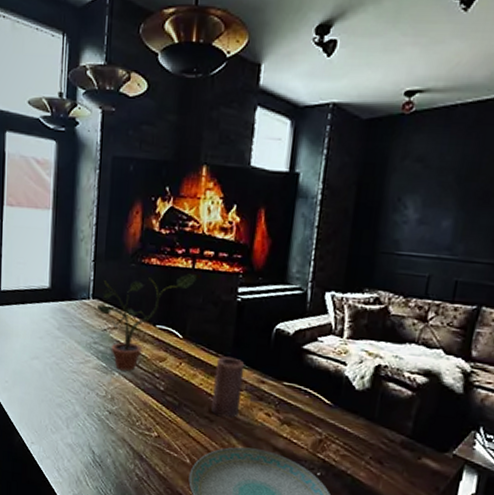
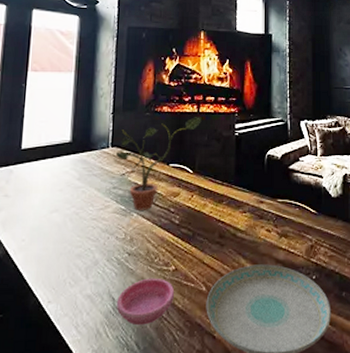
saucer: none [97,439,157,483] -> present [117,278,175,326]
candle: present [211,356,245,418] -> none [221,184,246,240]

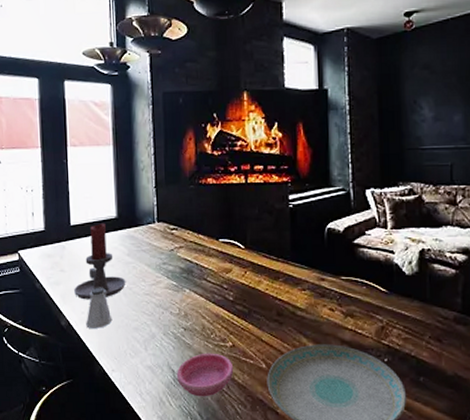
candle holder: none [16,147,74,226] -> present [74,222,126,300]
saltshaker: none [25,212,55,257] -> present [86,287,113,328]
potted plant: present [116,117,202,210] -> none [163,188,251,286]

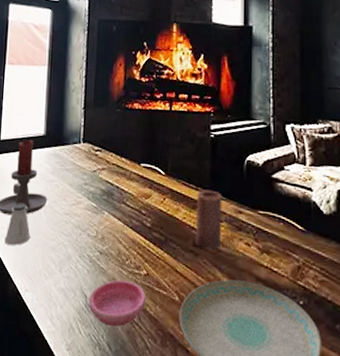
candle: none [278,260,305,318] -> present [196,190,223,251]

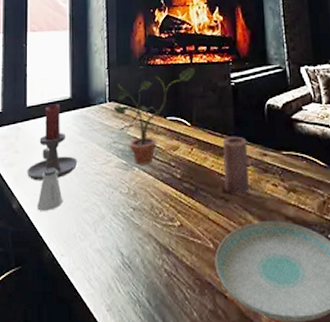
potted plant: none [88,115,174,210] -> present [114,68,195,165]
saucer: present [89,279,147,327] -> none [126,233,182,282]

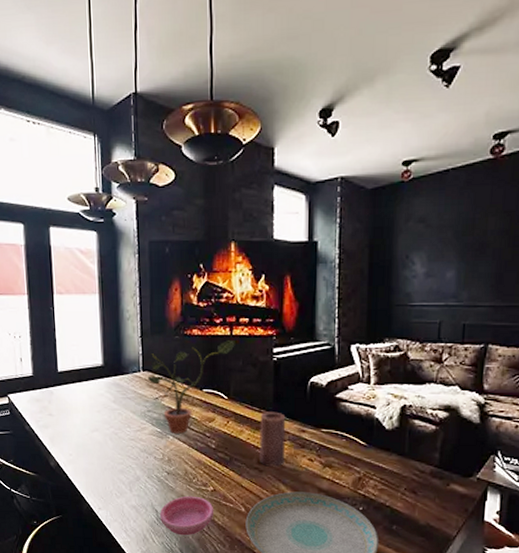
candle holder: present [27,103,78,181] -> none [62,370,112,443]
saltshaker: present [37,167,63,211] -> none [74,431,99,470]
saucer: none [126,233,182,282] -> present [160,495,214,536]

